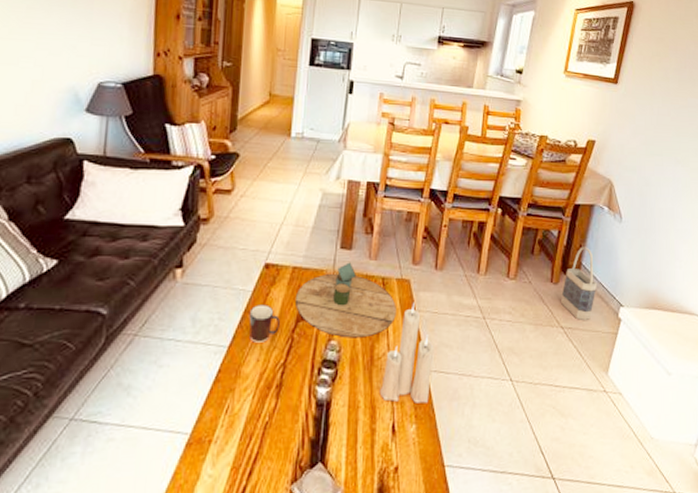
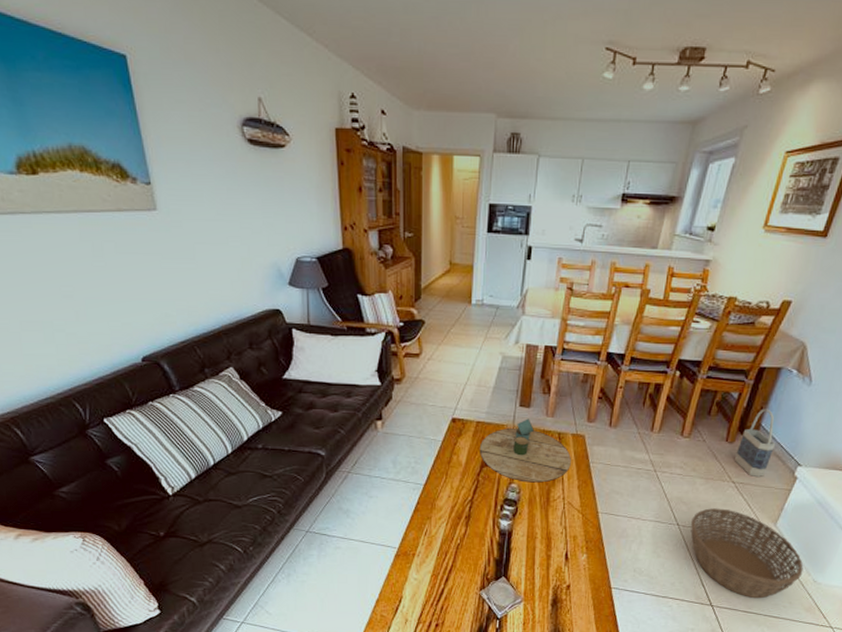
mug: present [248,304,280,343] -> none [440,452,467,483]
candle: present [379,302,434,403] -> none [554,454,606,538]
basket: none [525,358,639,465] -> present [690,508,804,599]

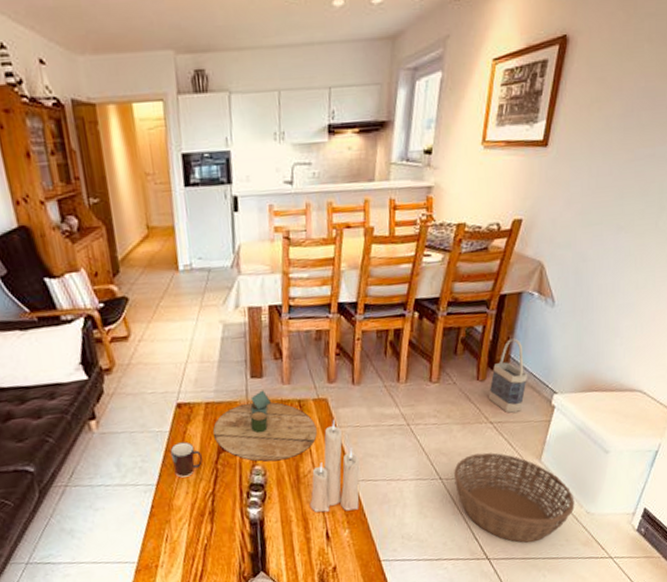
mug: none [440,452,467,483] -> present [170,441,203,478]
candle: none [554,454,606,538] -> present [309,419,360,513]

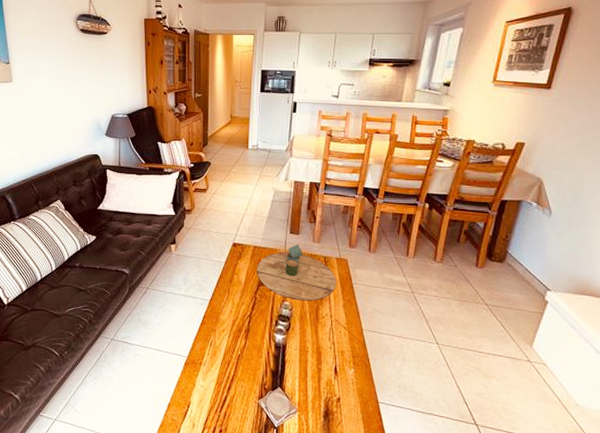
mug: present [170,441,203,478] -> none [223,272,246,299]
candle: present [309,419,360,513] -> none [324,276,369,354]
basket: present [454,453,575,543] -> none [450,329,564,420]
bag: present [488,338,528,414] -> none [485,237,524,301]

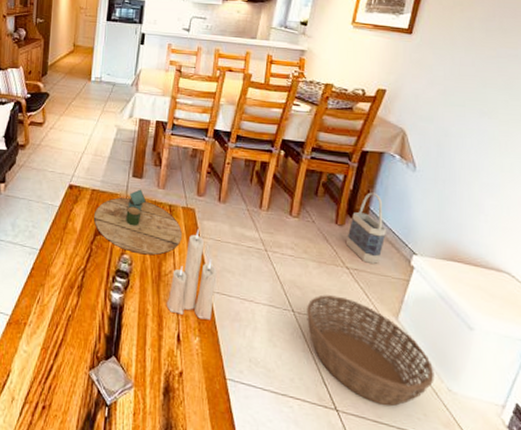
candle: none [324,276,369,354] -> present [166,229,217,320]
basket: none [450,329,564,420] -> present [307,295,434,406]
bag: none [485,237,524,301] -> present [345,192,387,265]

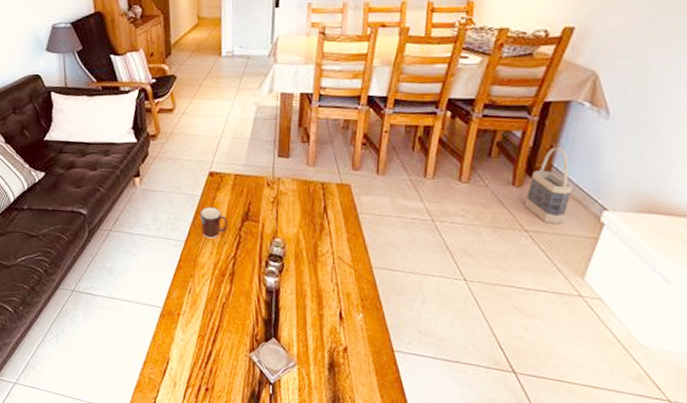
mug: none [56,218,81,250] -> present [200,207,227,238]
decorative tray: present [94,189,182,255] -> none [240,169,338,237]
candle: present [166,229,217,320] -> none [325,205,379,296]
basket: present [307,295,434,406] -> none [480,261,624,365]

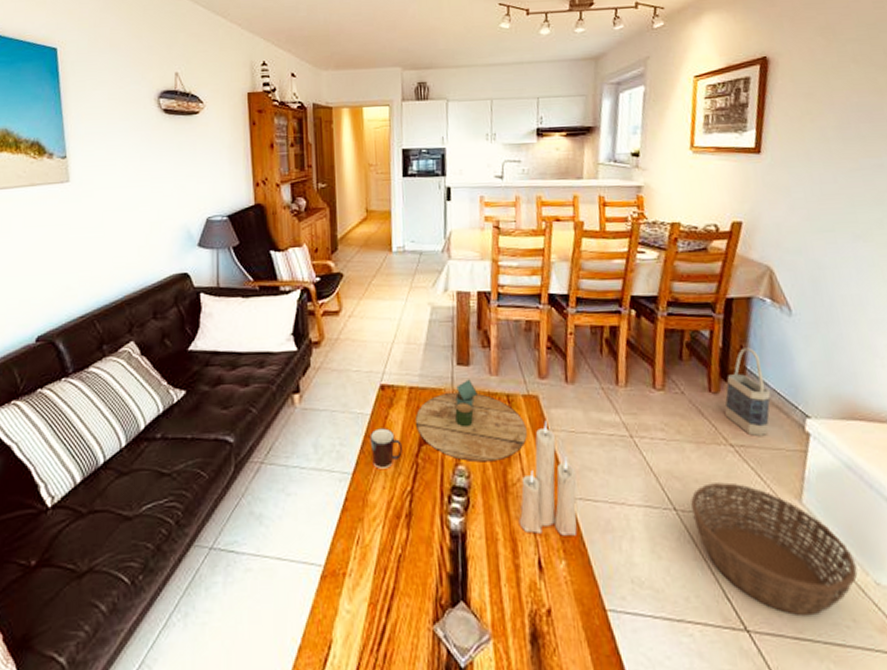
decorative tray: none [240,169,338,237] -> present [416,379,527,463]
candle: none [325,205,379,296] -> present [518,420,578,536]
basket: none [480,261,624,365] -> present [691,482,858,616]

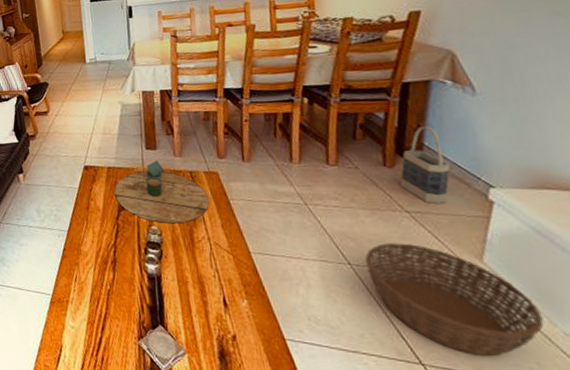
mug: present [369,428,402,469] -> none [79,198,106,228]
candle: present [518,420,578,536] -> none [205,191,258,281]

